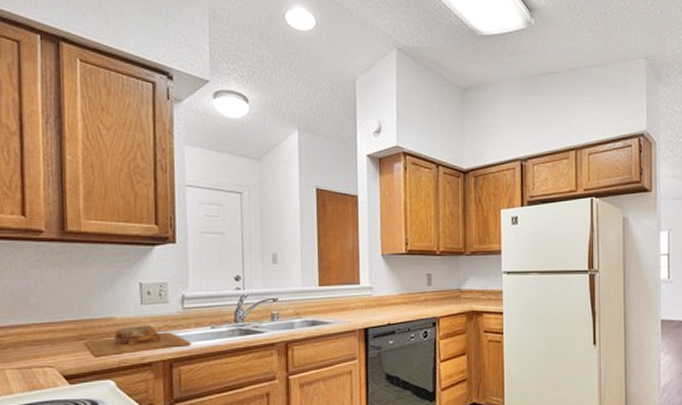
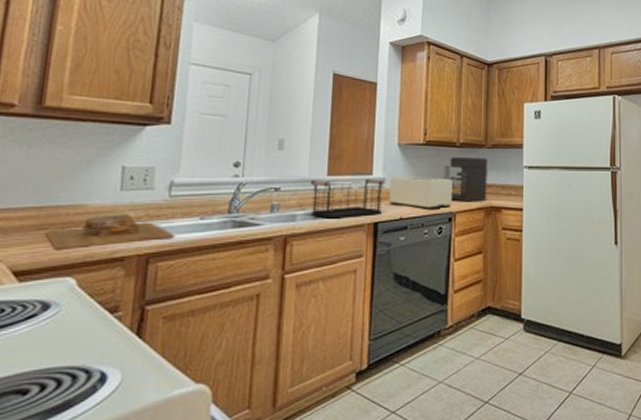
dish rack: none [304,287,373,327] -> present [310,178,386,220]
toaster: none [377,284,435,315] -> present [389,176,452,209]
coffee maker: none [432,265,468,307] -> present [450,157,488,202]

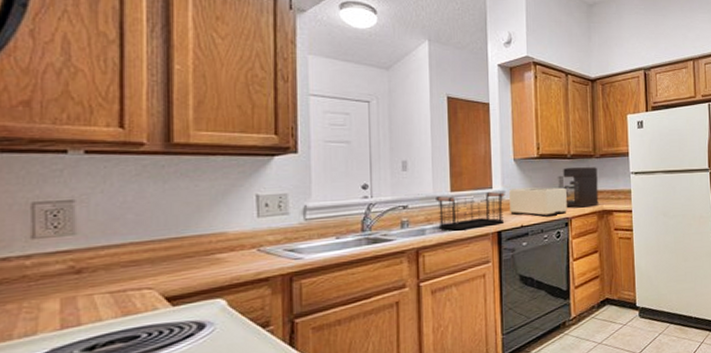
cutting board: present [44,214,175,251] -> none [190,238,314,276]

